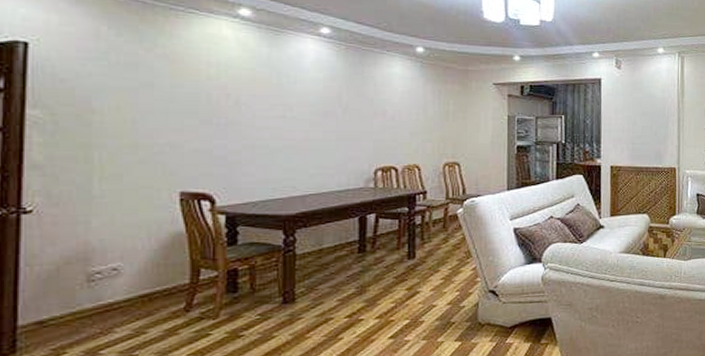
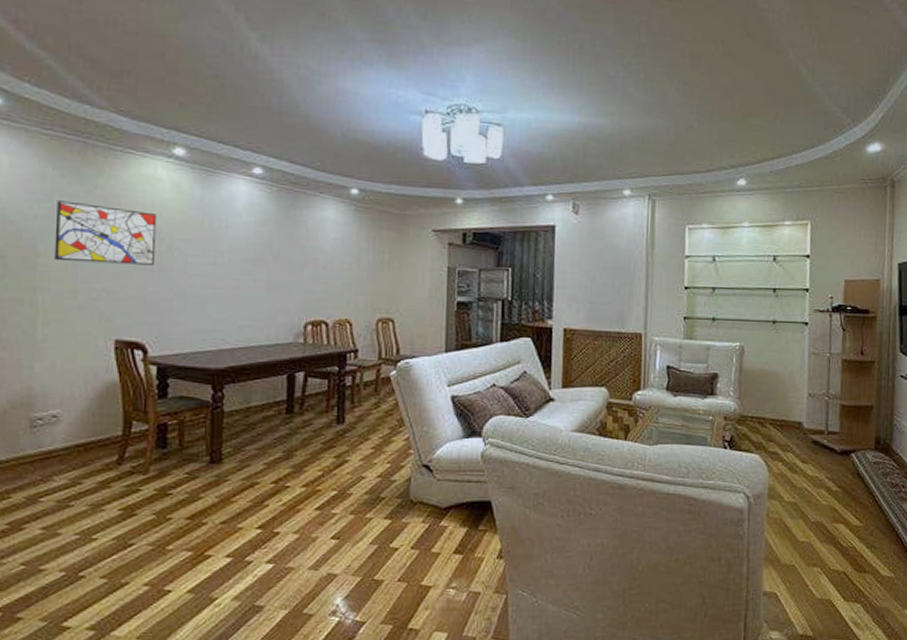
wall art: none [112,58,223,120] -> present [54,200,157,265]

